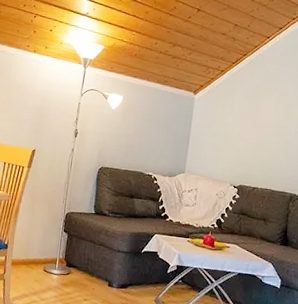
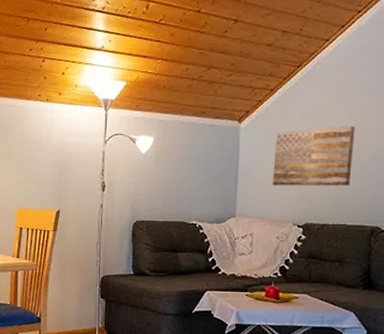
wall art: none [216,106,284,158] -> present [272,126,355,186]

